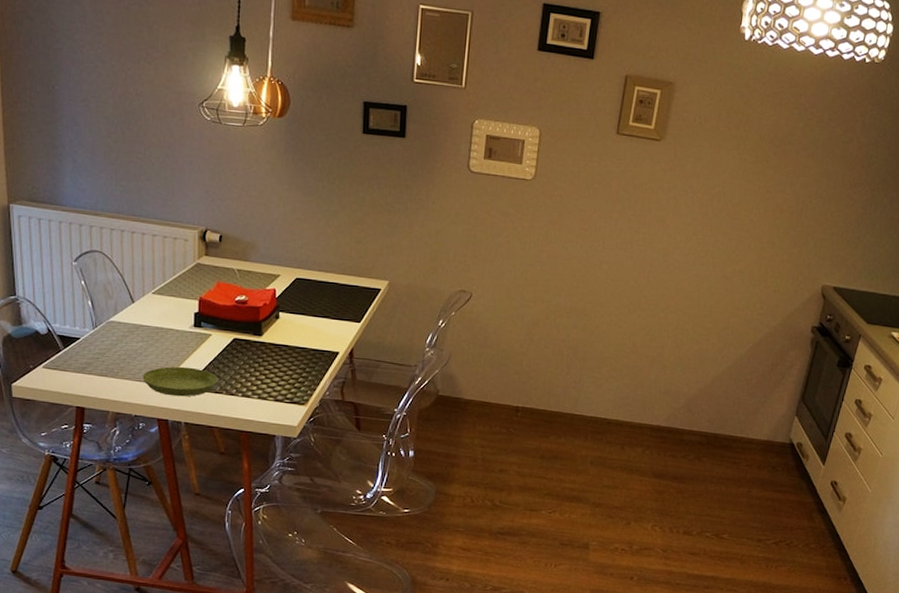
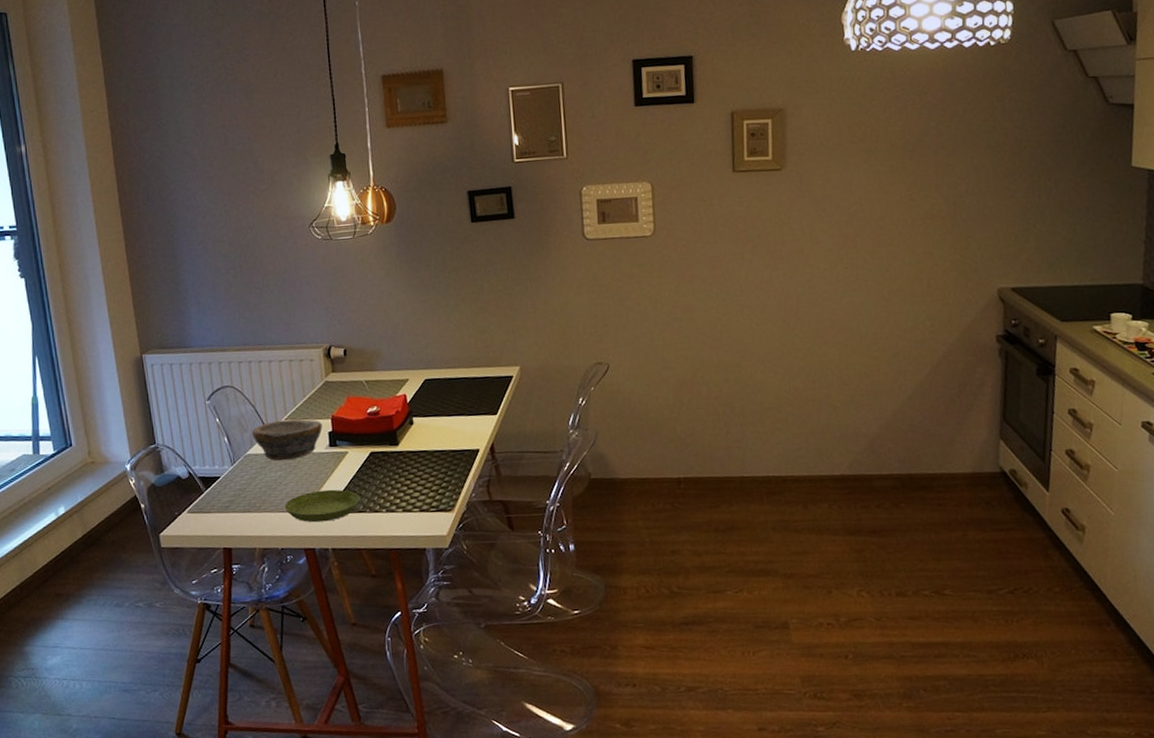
bowl: none [117,293,189,333] -> present [252,419,322,461]

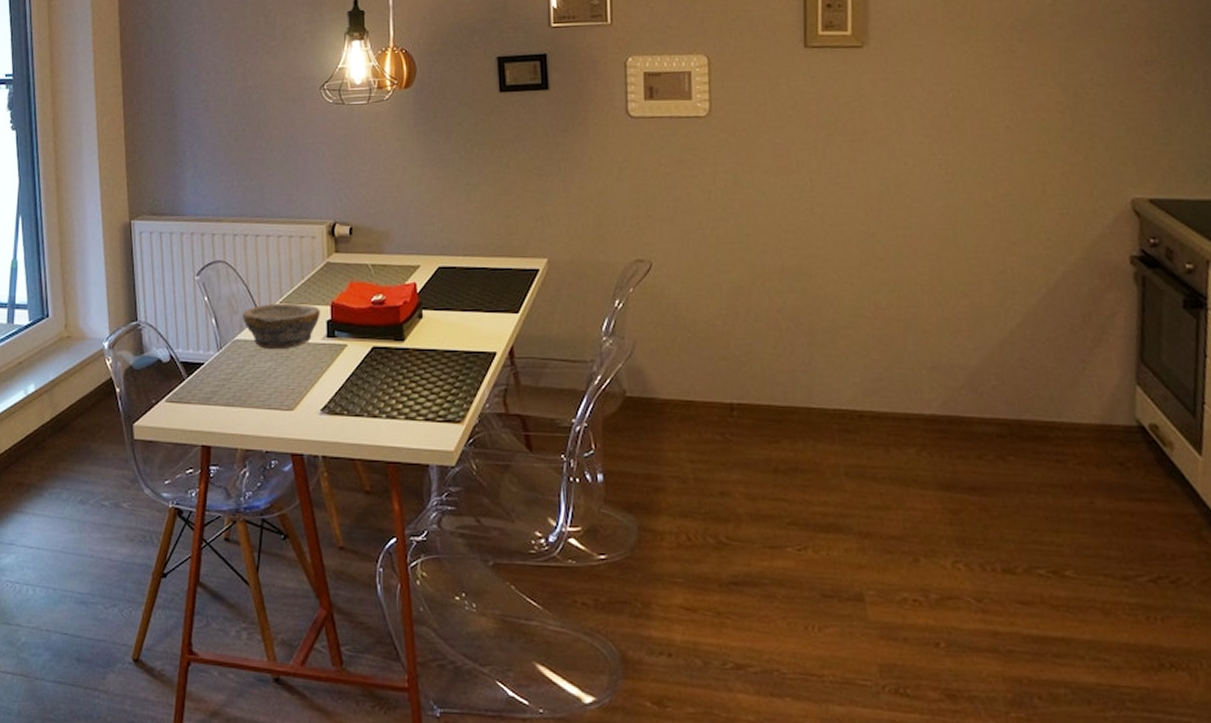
saucer: present [284,489,360,523] -> none [272,387,357,424]

